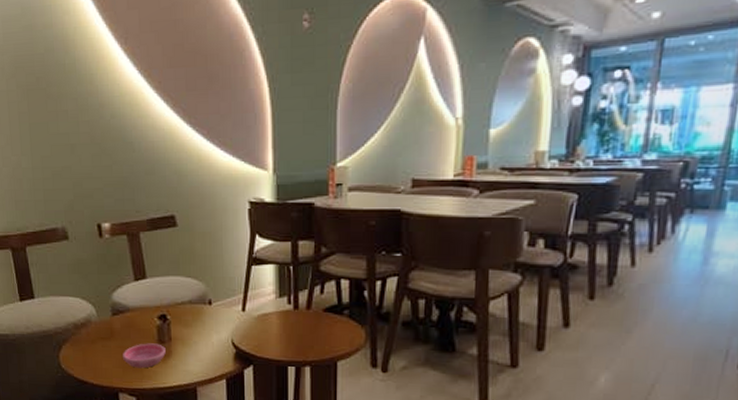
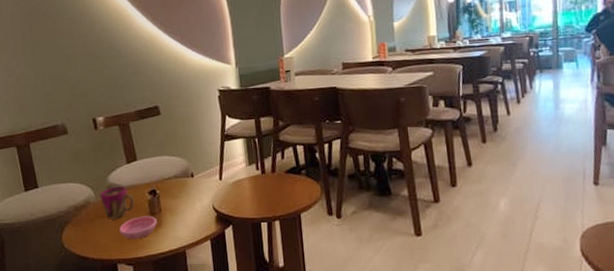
cup: none [102,307,141,343] -> present [99,186,134,220]

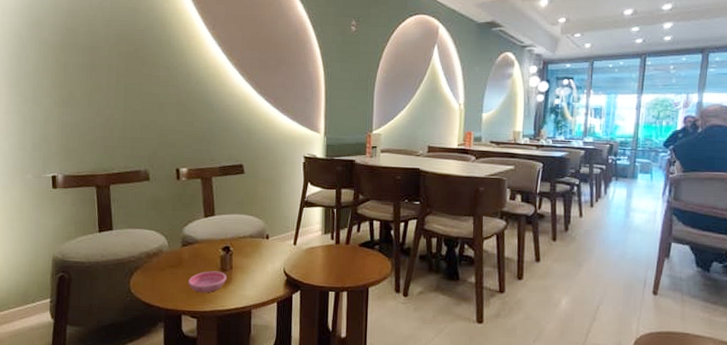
cup: present [99,186,134,220] -> none [173,239,206,271]

